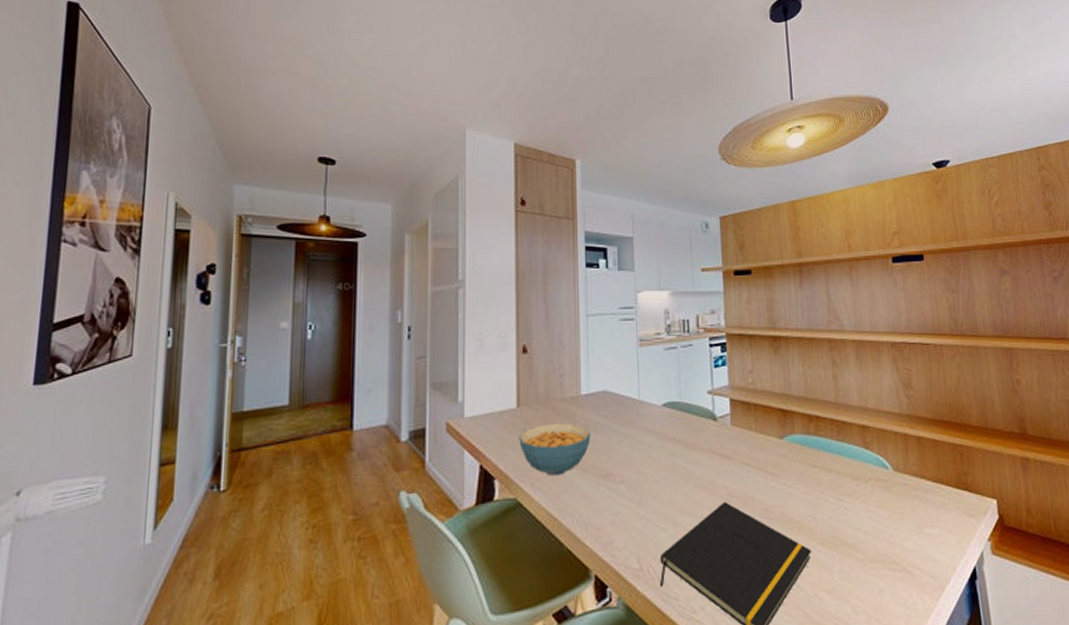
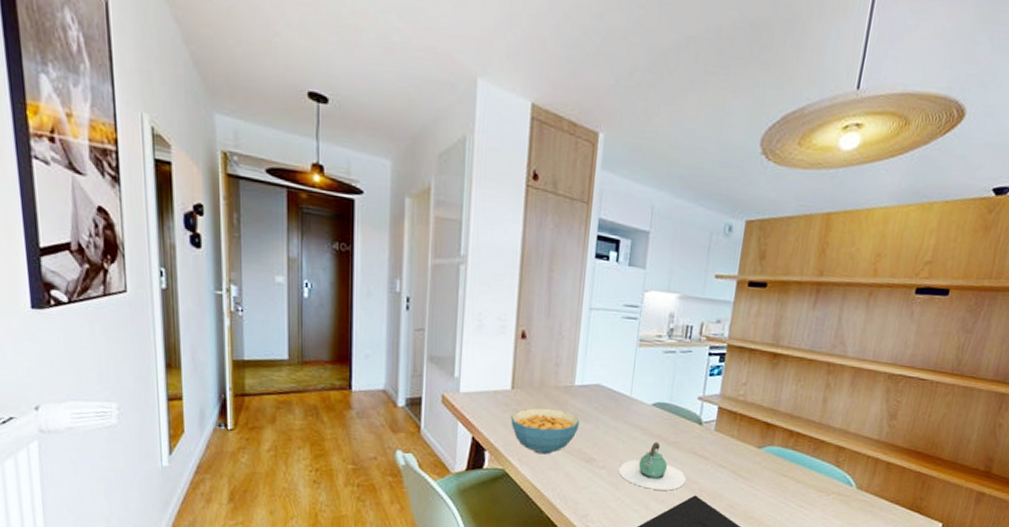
teapot: none [638,445,712,501] -> present [618,441,686,491]

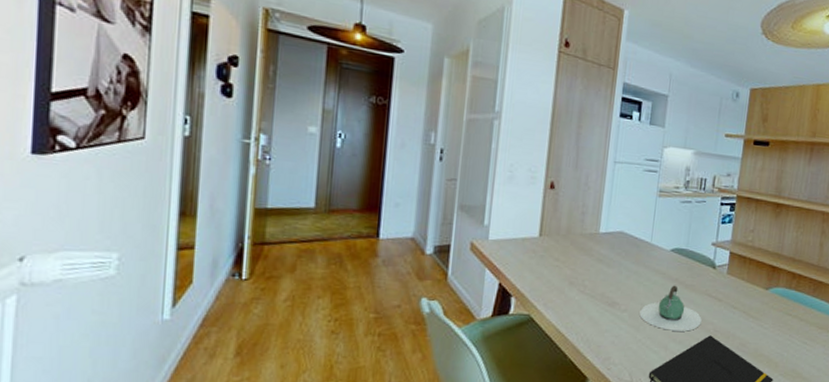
cereal bowl: present [511,408,580,455] -> none [537,254,604,300]

